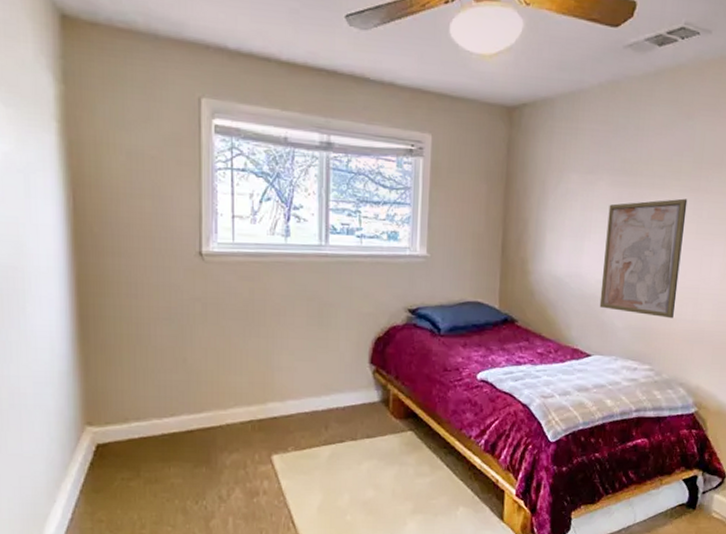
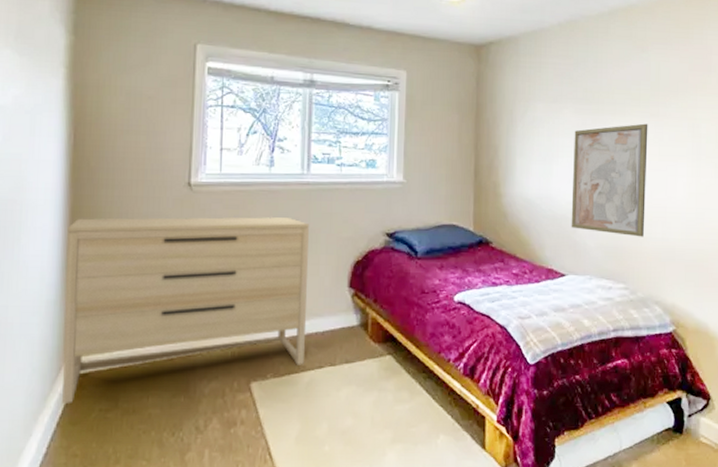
dresser: none [75,287,328,473] -> present [62,217,309,405]

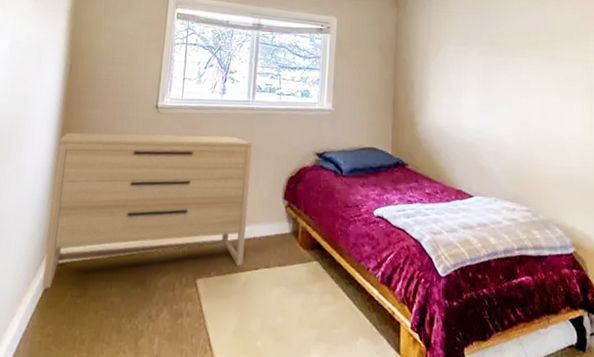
wall art: present [571,123,648,237] -> none [478,64,546,165]

